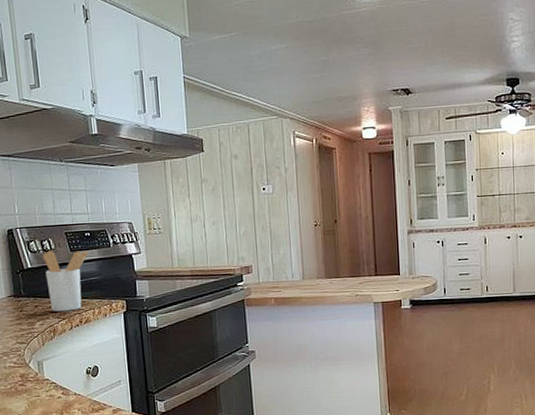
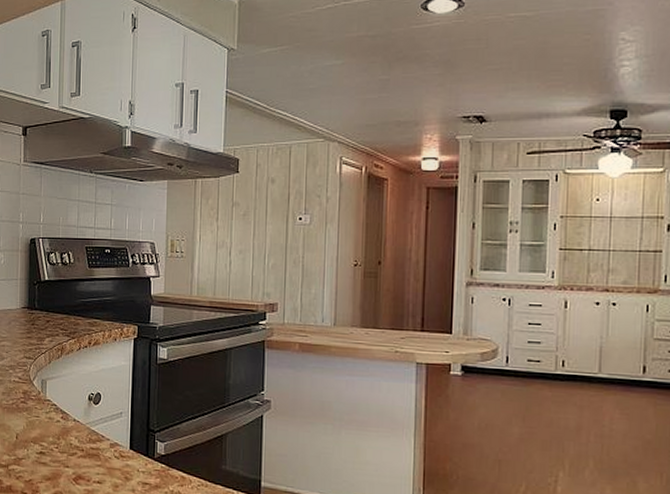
utensil holder: present [43,250,89,312] -> none [61,264,107,331]

